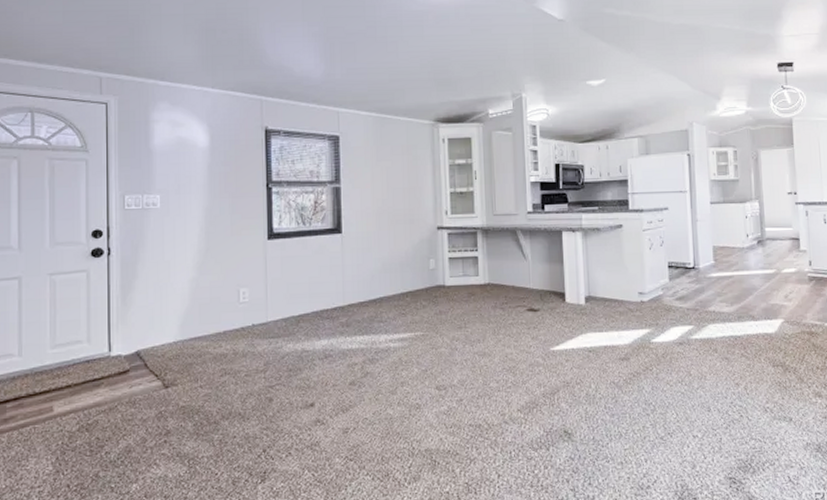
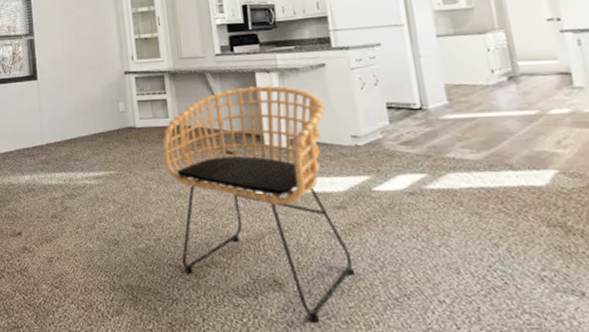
chair: none [471,244,632,467] -> present [162,85,356,323]

